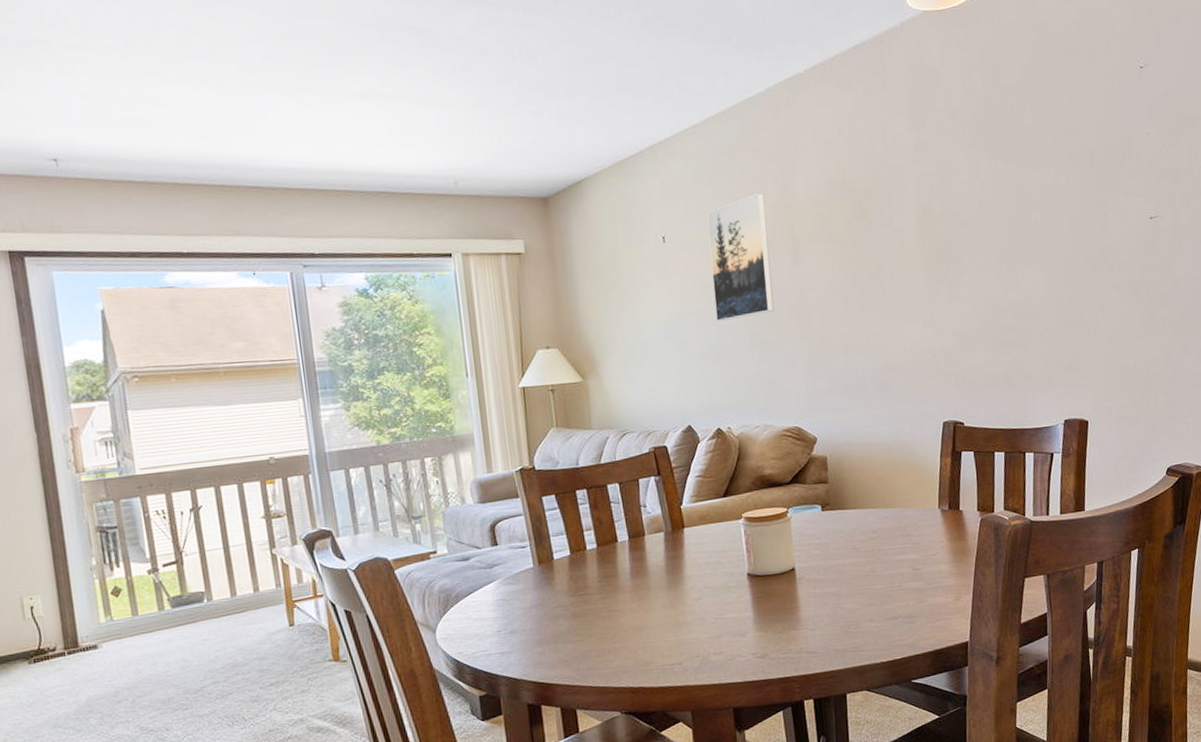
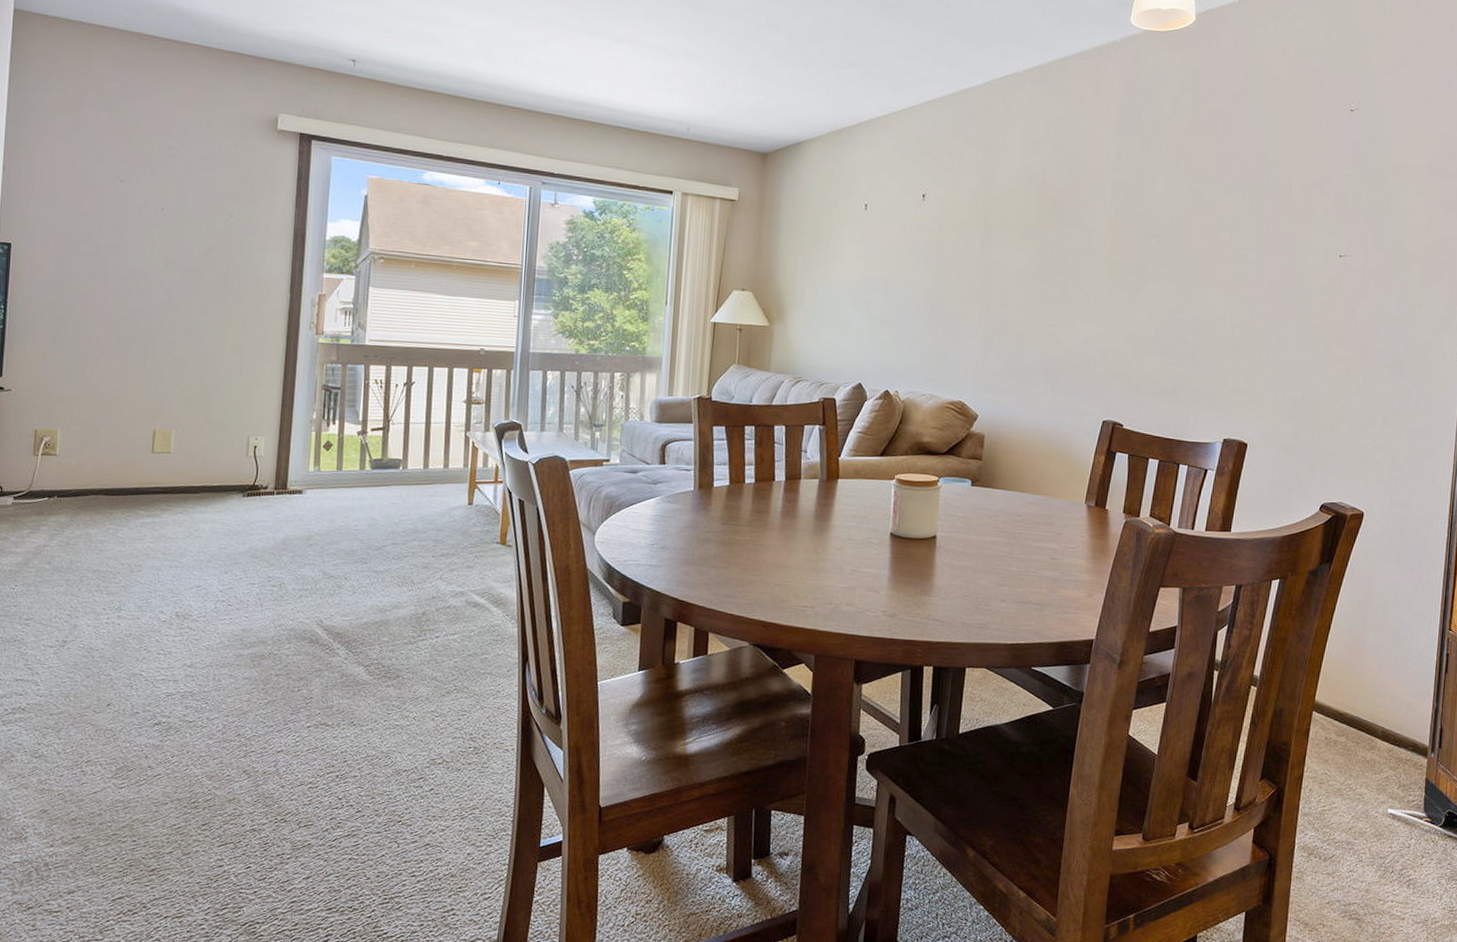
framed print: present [706,193,775,321] -> none [902,177,966,291]

